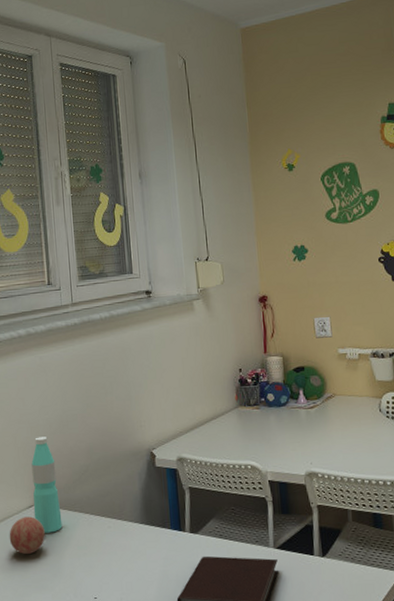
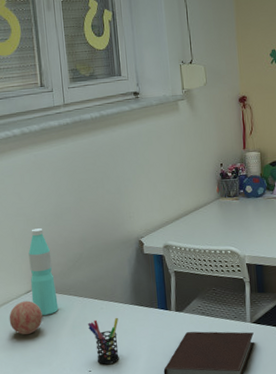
pen holder: none [94,537,128,591] -> present [88,317,119,364]

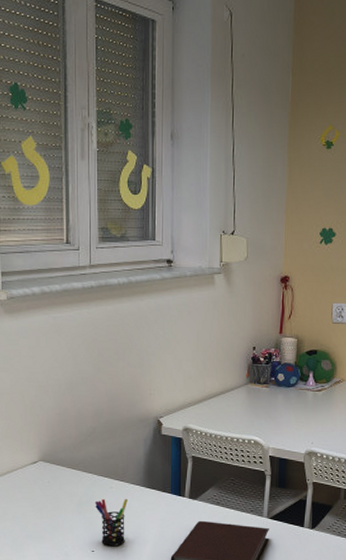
decorative ball: present [9,301,43,335] -> none [12,472,48,507]
water bottle: present [28,228,59,315] -> none [38,396,65,489]

